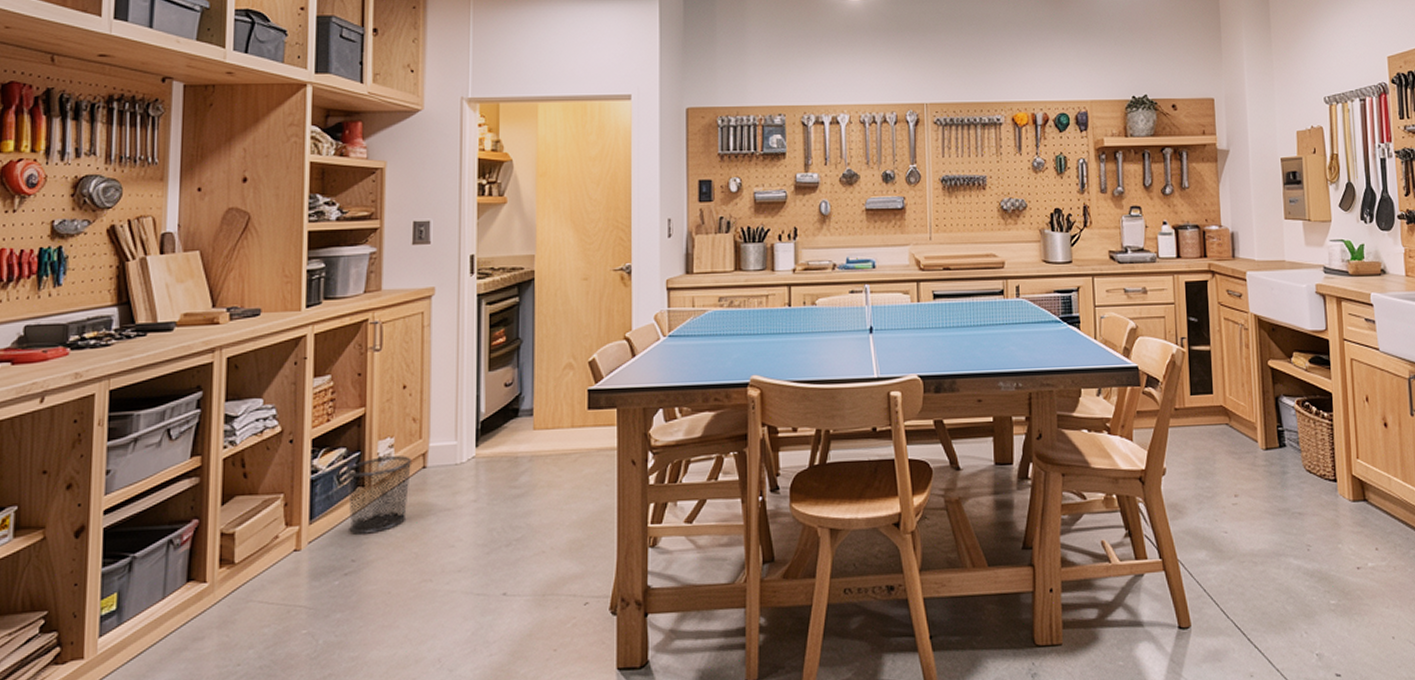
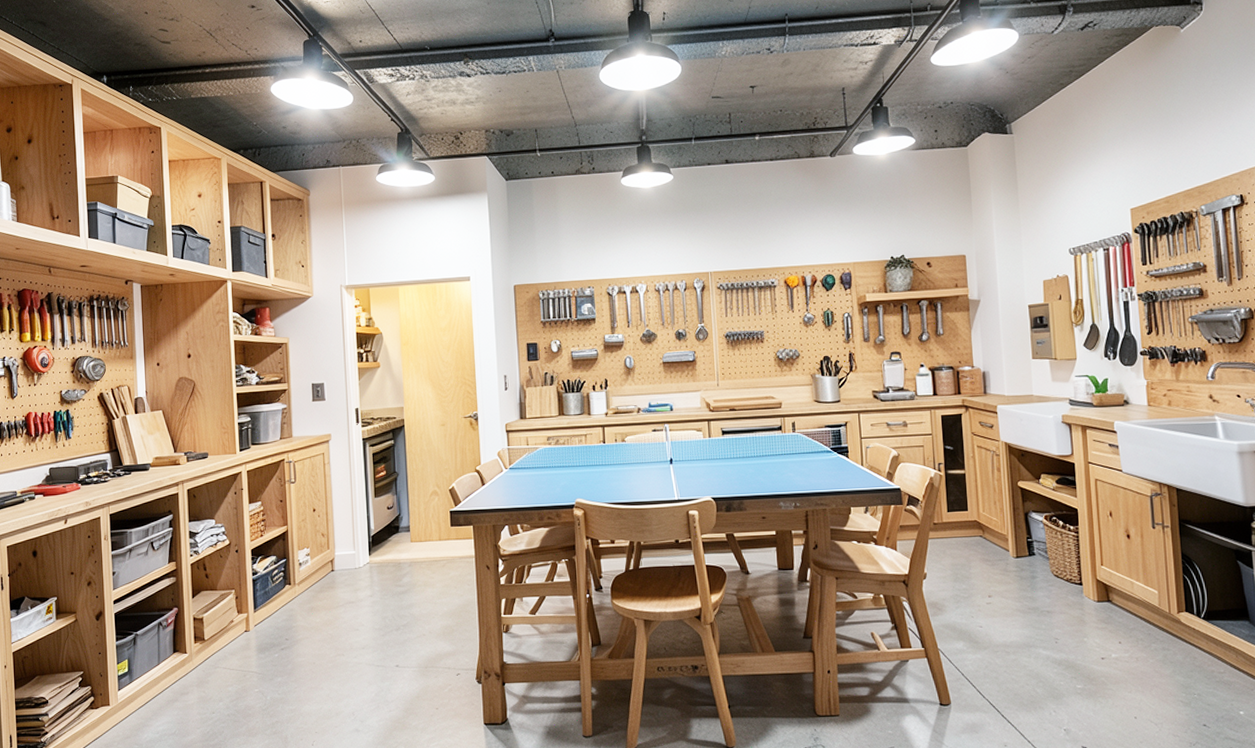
waste bin: present [346,456,413,534] -> none [277,562,324,620]

